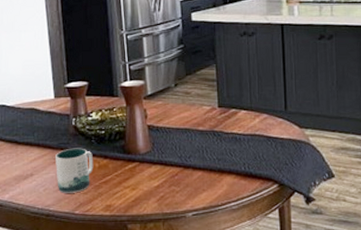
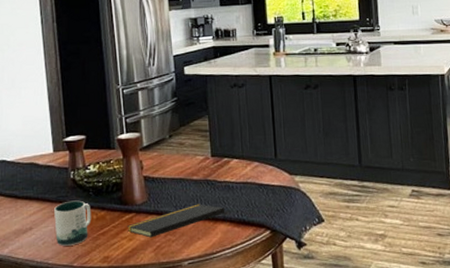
notepad: none [130,155,233,188] -> present [127,204,227,238]

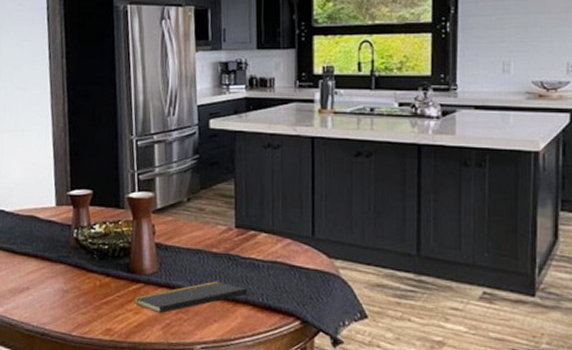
mug: present [54,200,92,246] -> none [54,262,95,312]

